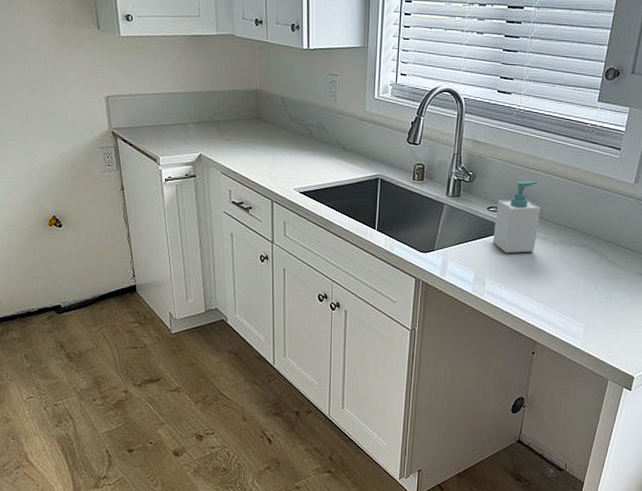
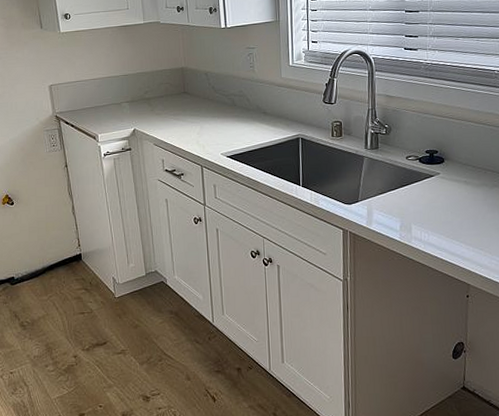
soap bottle: present [493,180,541,253] -> none [414,128,459,199]

